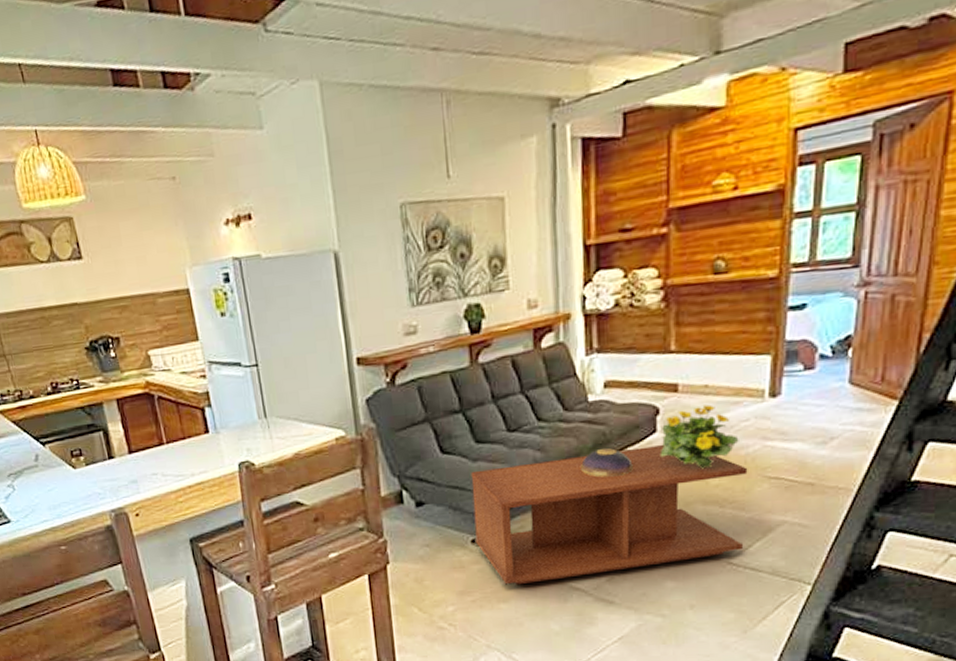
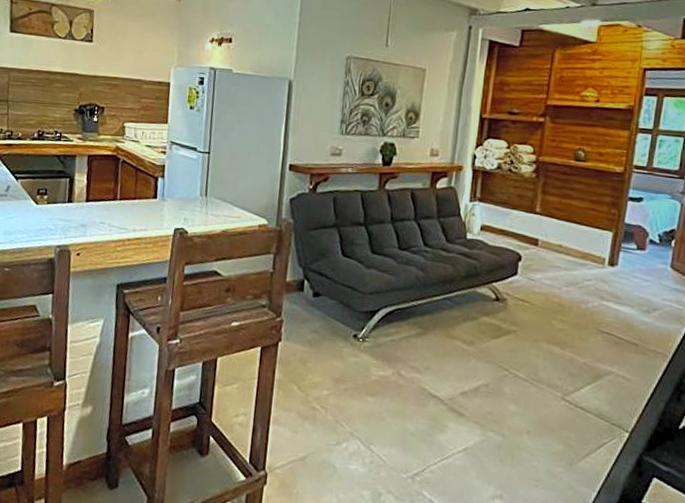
coffee table: present [471,445,748,585] -> none [357,276,586,391]
decorative bowl: present [581,448,633,478] -> none [453,279,495,306]
flowering plant: present [659,404,739,469] -> none [517,261,582,314]

